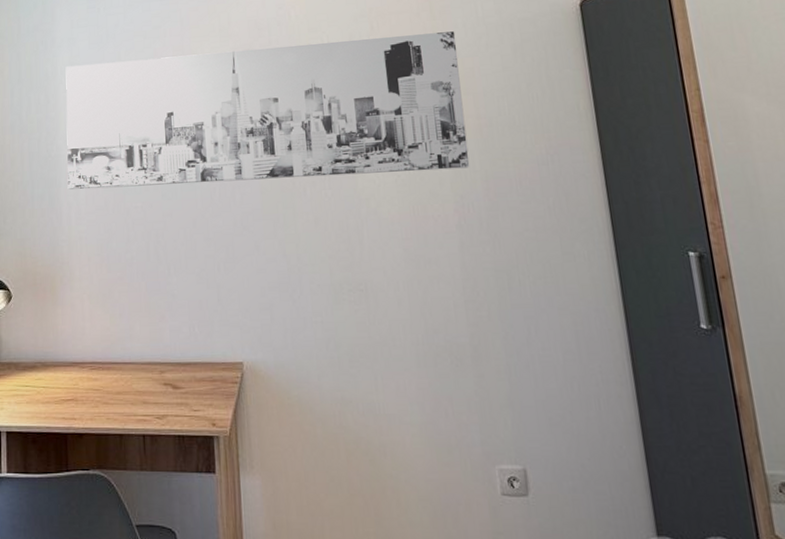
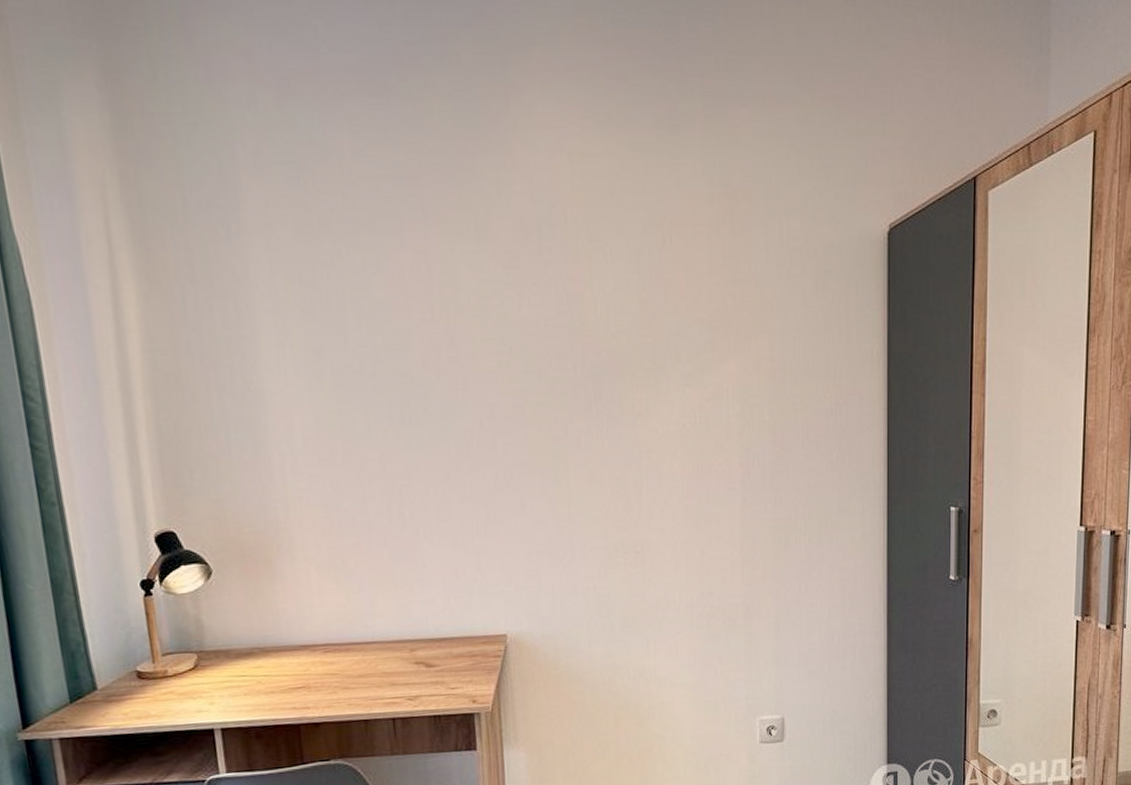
wall art: present [65,31,470,190] -> none [261,254,759,435]

